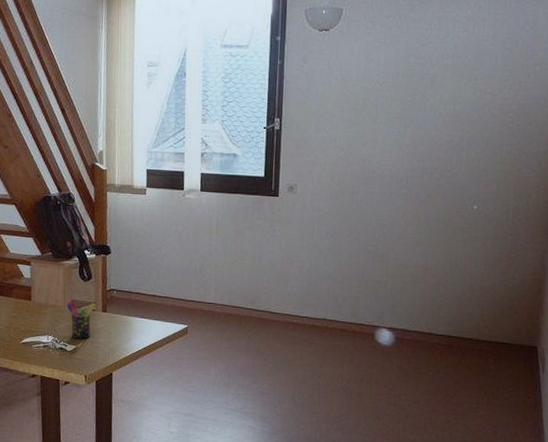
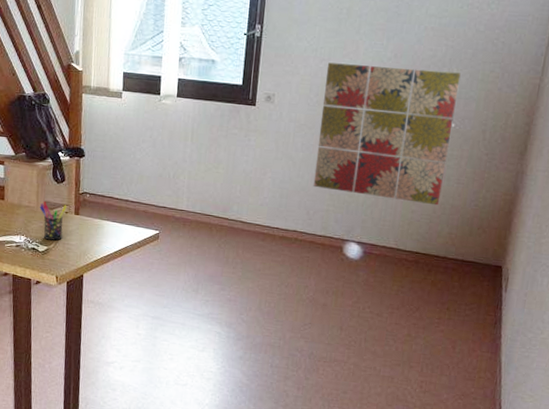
wall art: none [340,151,479,288] -> present [313,62,461,206]

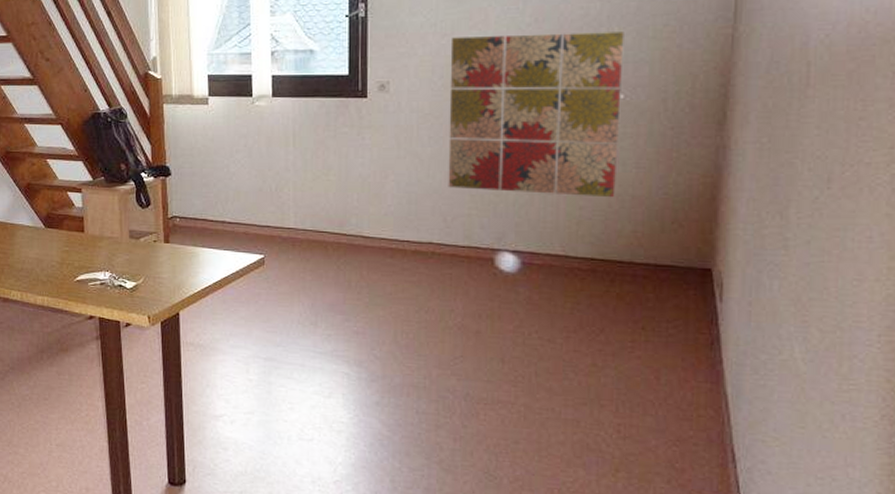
pen holder: present [39,201,67,241] -> none [124,230,155,275]

